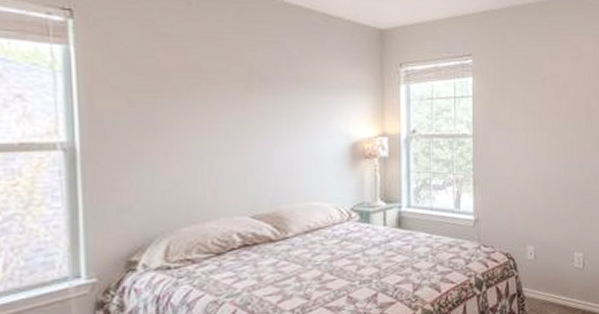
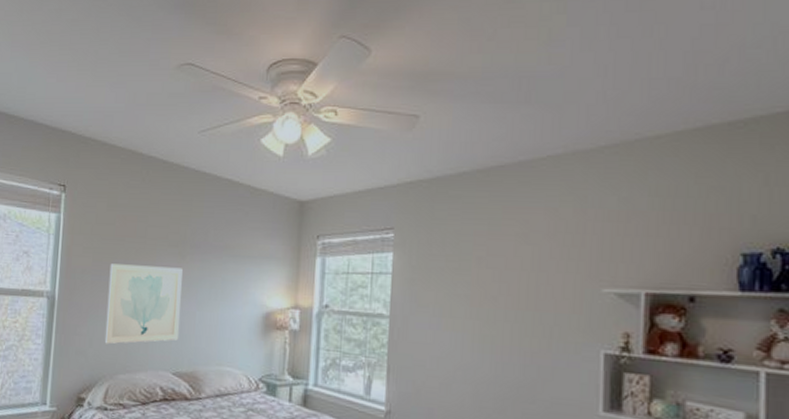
wall art: none [154,103,256,196] -> present [104,263,183,344]

